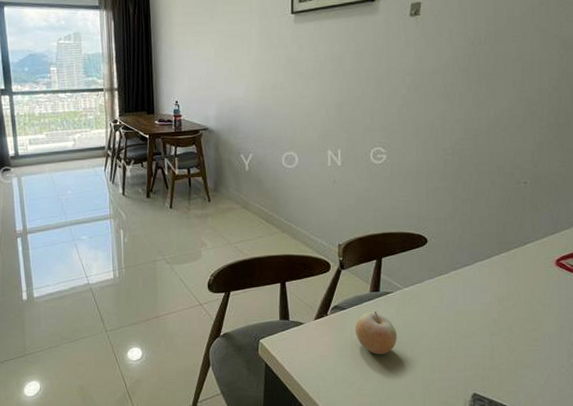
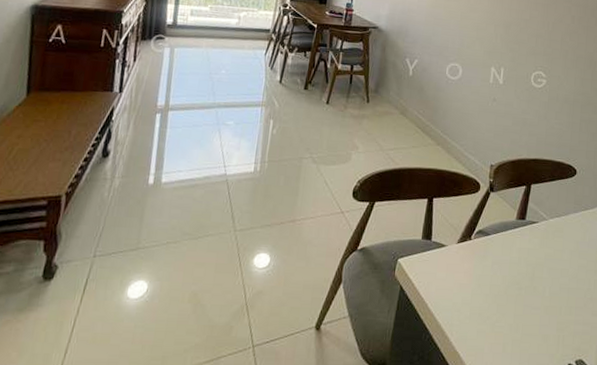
fruit: present [354,311,397,355] -> none [496,240,538,289]

